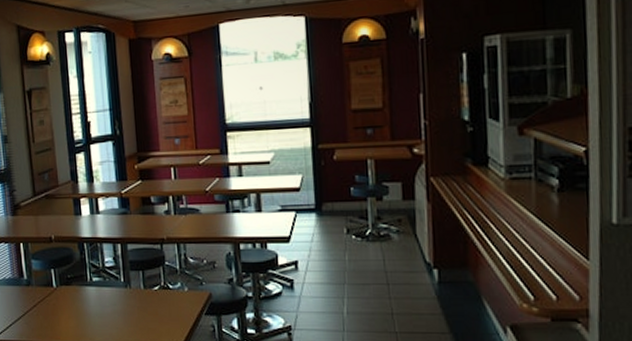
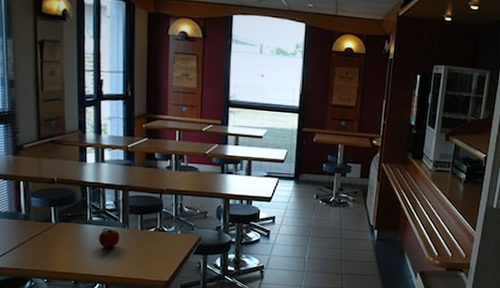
fruit: none [100,288,123,312] -> present [98,227,120,248]

